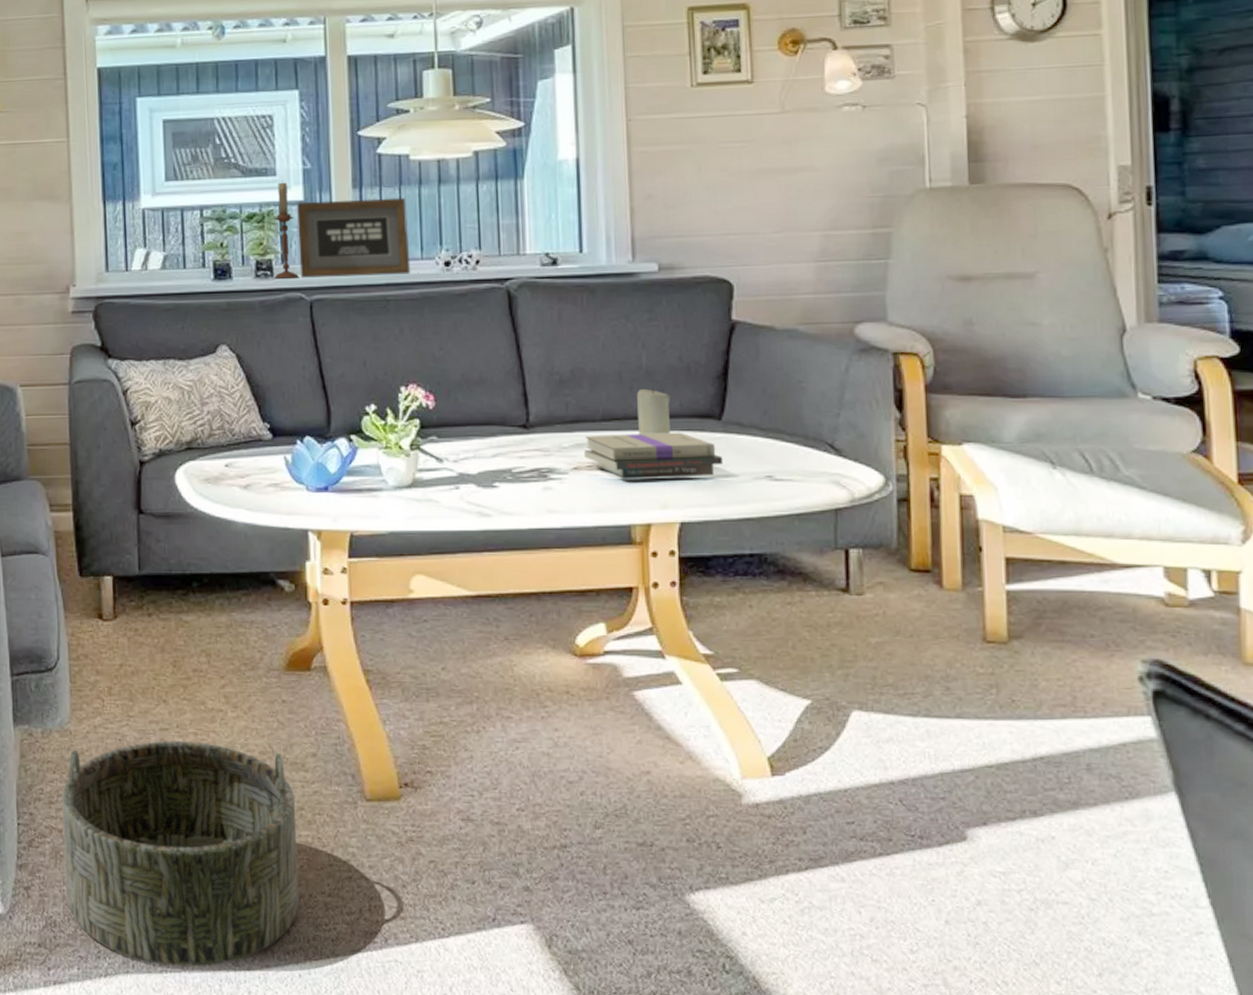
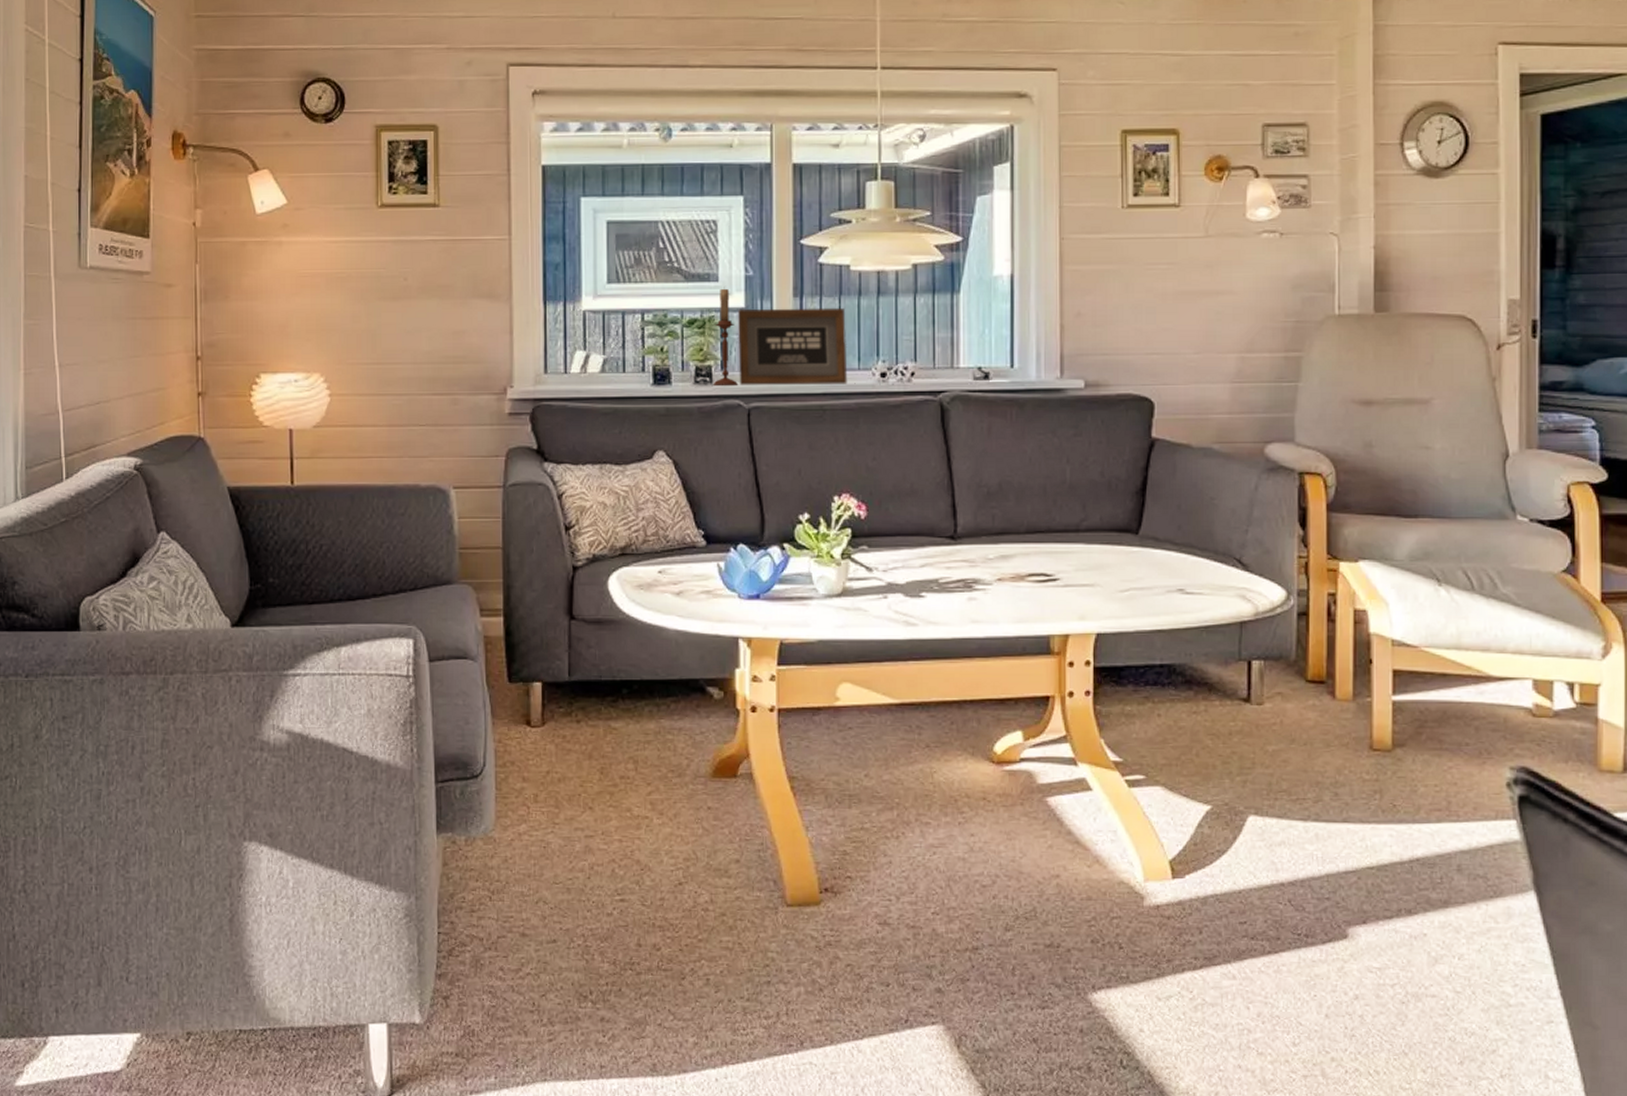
basket: present [62,741,300,967] -> none [484,848,719,1073]
books: present [584,432,724,480] -> none [1008,545,1139,591]
candle: present [637,387,670,435] -> none [1060,501,1091,548]

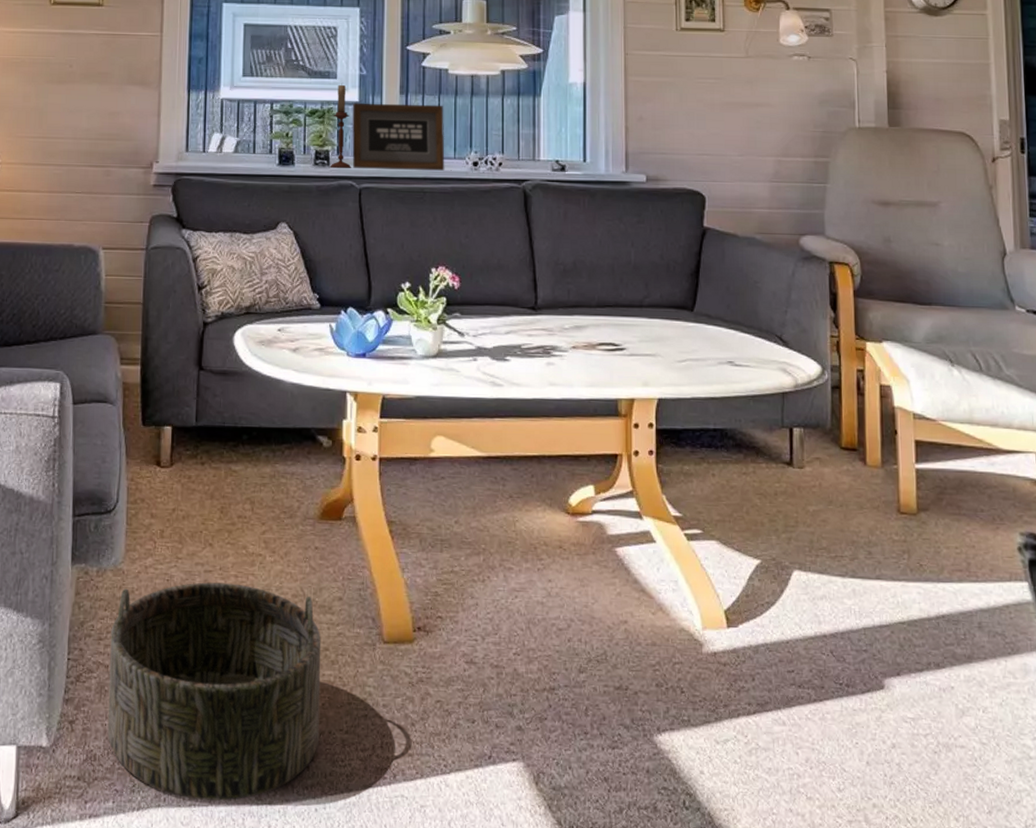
basket: none [484,848,719,1073] -> present [107,582,321,801]

